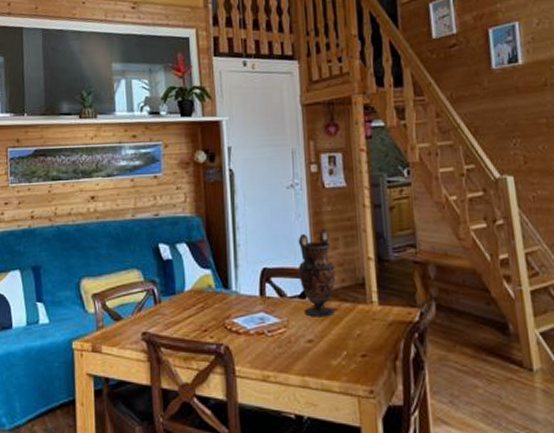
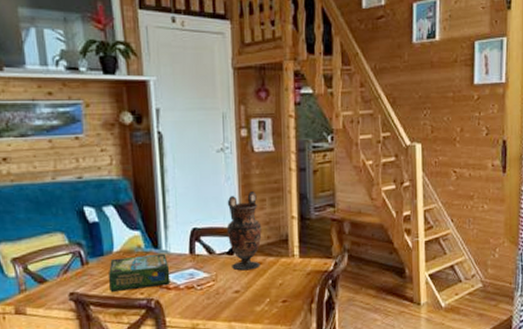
board game: none [180,294,240,333] -> present [109,253,171,291]

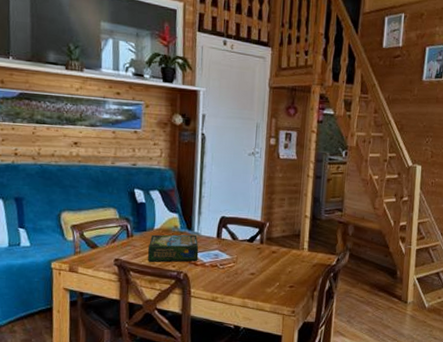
vase: present [226,191,262,271] -> none [249,191,279,257]

